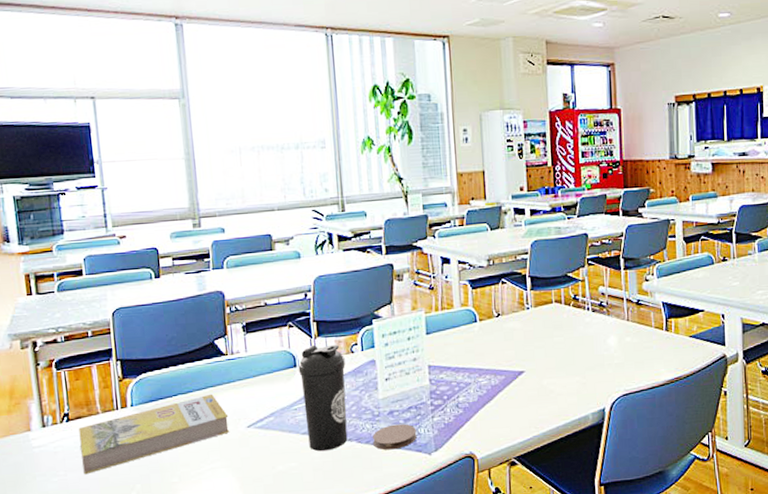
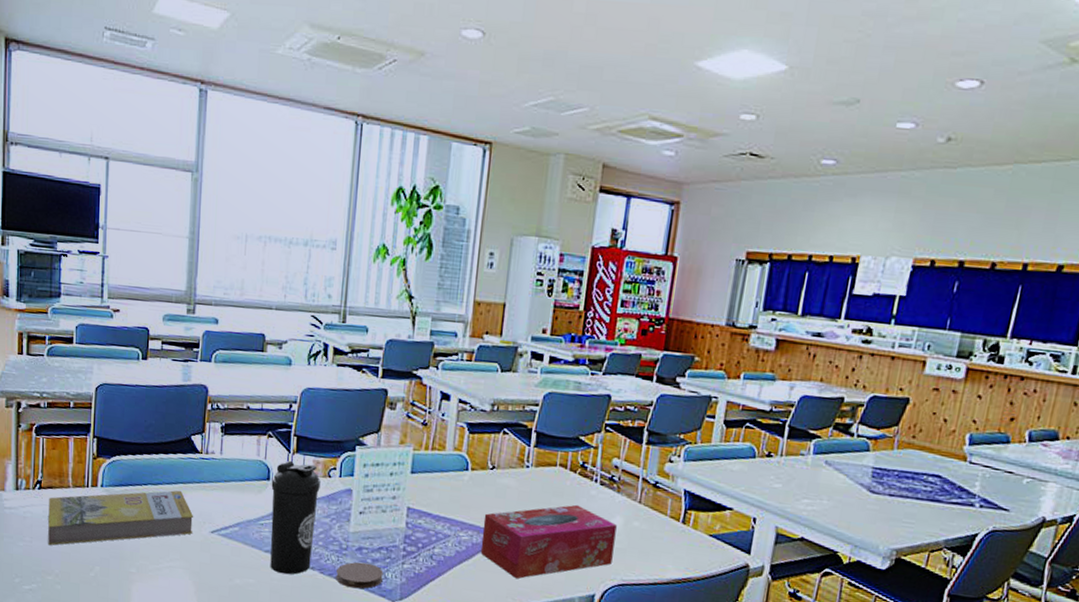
tissue box: none [498,333,614,409] -> present [480,504,617,579]

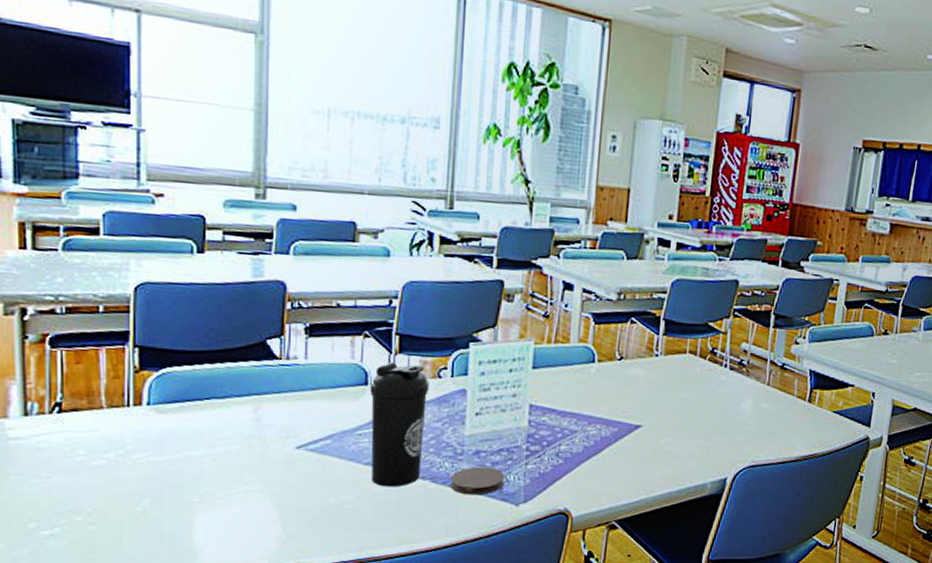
book: present [48,490,194,546] -> none [73,402,274,480]
tissue box: present [480,504,617,579] -> none [609,390,747,470]

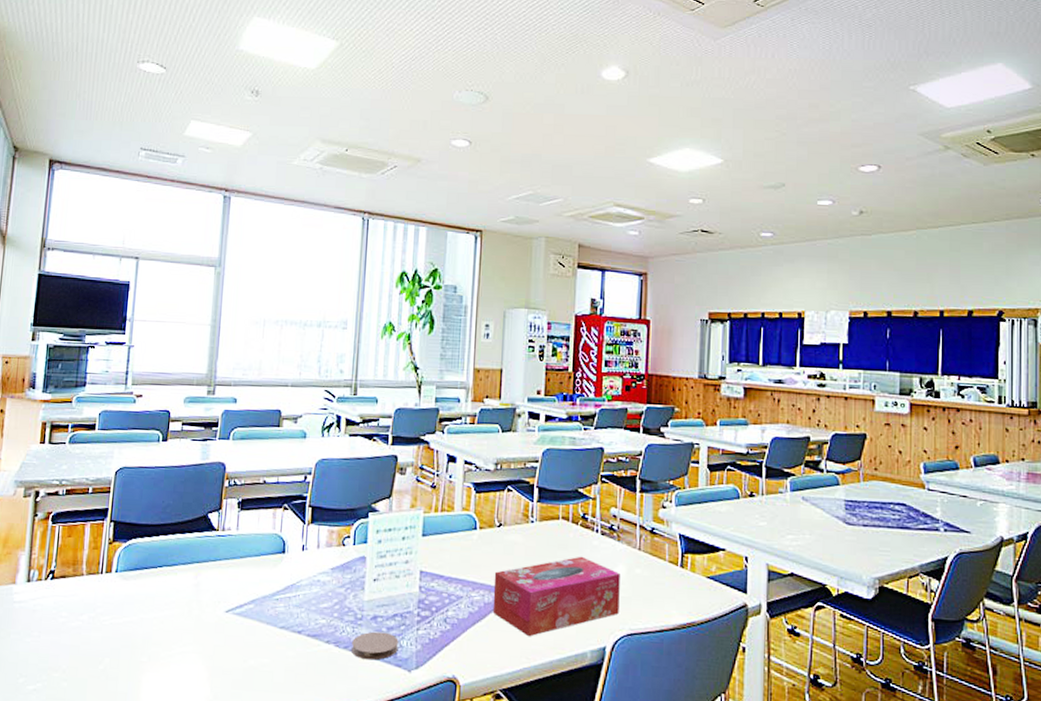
water bottle: present [370,361,429,487] -> none [285,531,335,651]
tissue box: none [609,390,747,470] -> present [492,556,620,637]

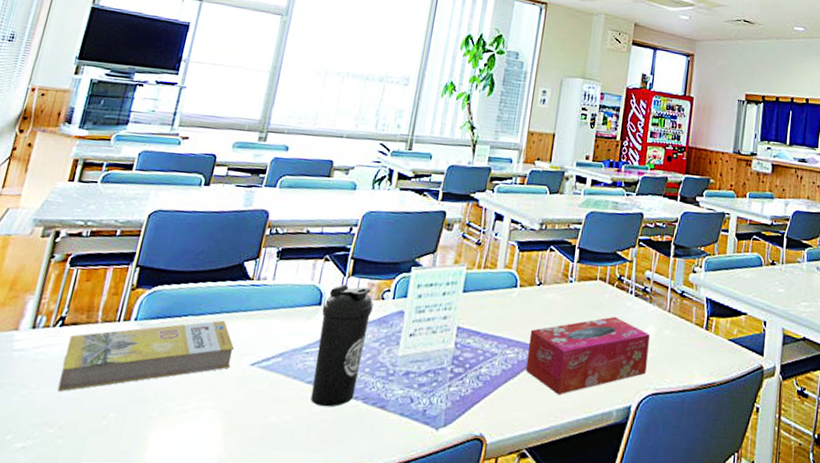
book: none [57,570,209,640] -> present [57,320,235,392]
water bottle: none [285,531,335,651] -> present [310,283,374,407]
coaster: present [351,631,399,661] -> none [379,387,429,418]

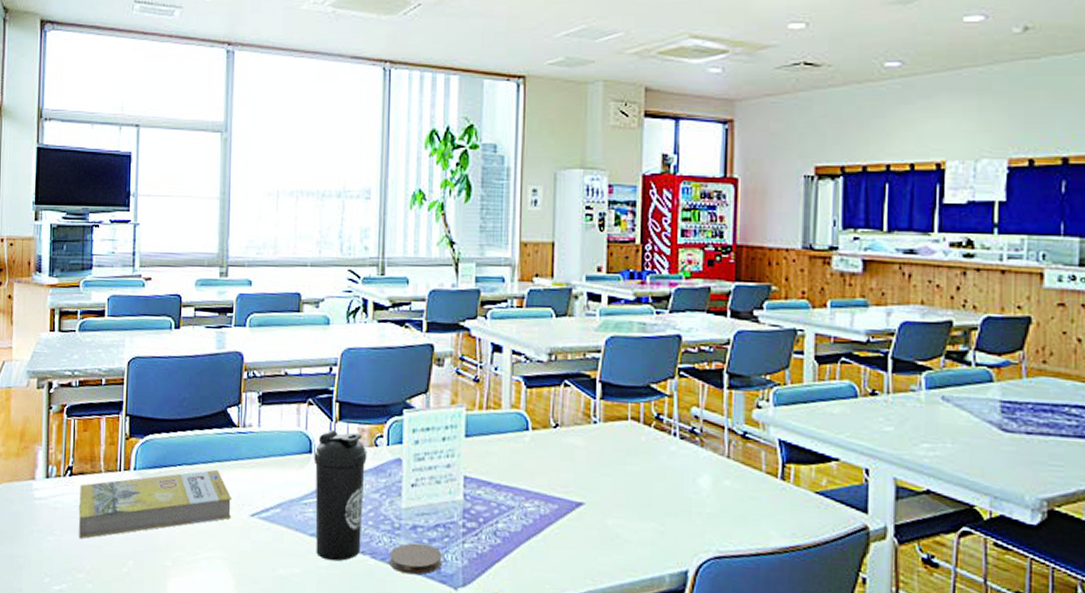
coaster: none [379,387,429,418] -> present [390,542,442,575]
tissue box: present [525,316,650,395] -> none [550,463,705,556]

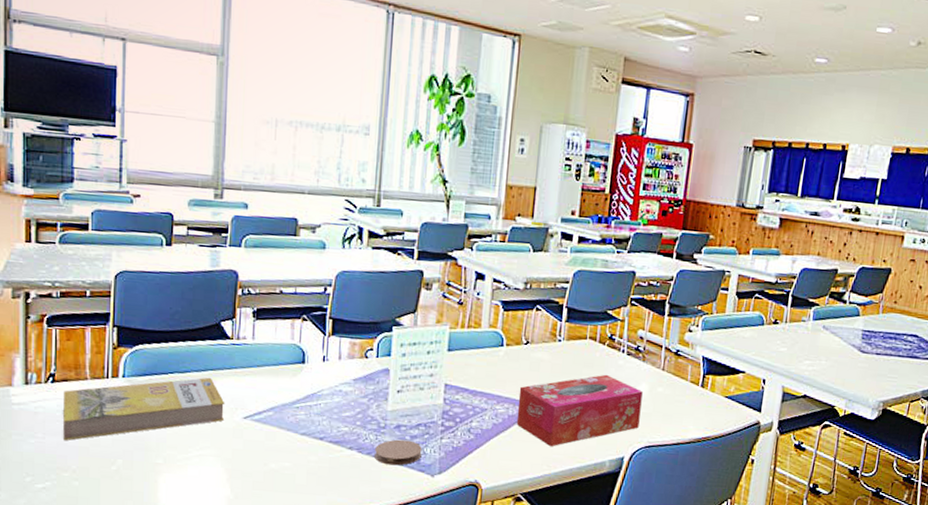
water bottle: present [314,429,367,561] -> none [306,342,358,456]
tissue box: none [550,463,705,556] -> present [516,374,643,447]

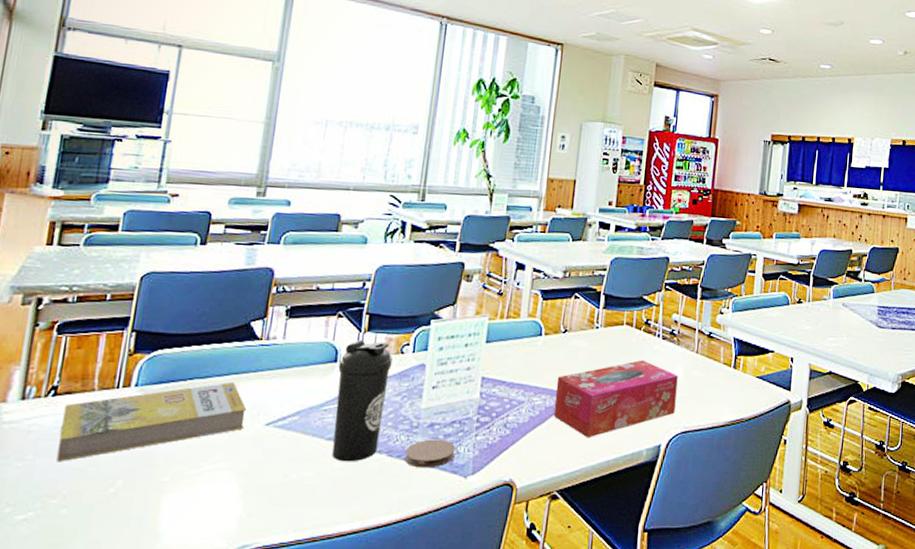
water bottle: none [306,342,358,456] -> present [332,339,393,462]

